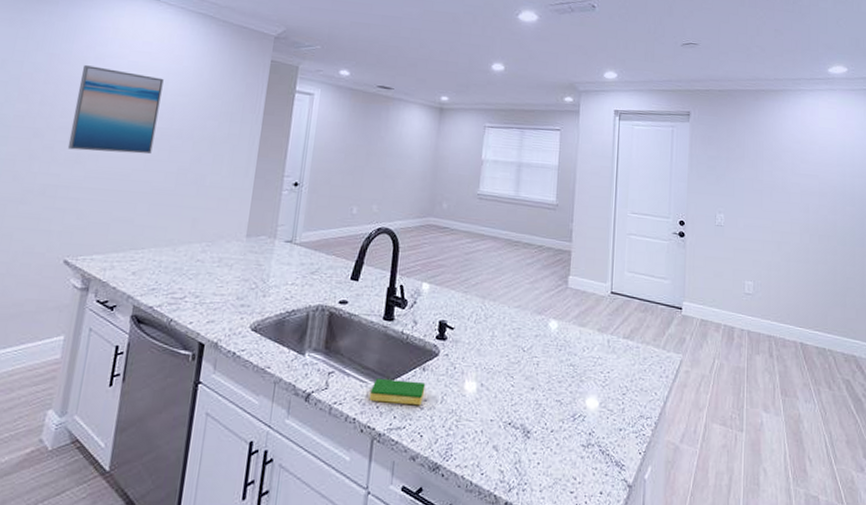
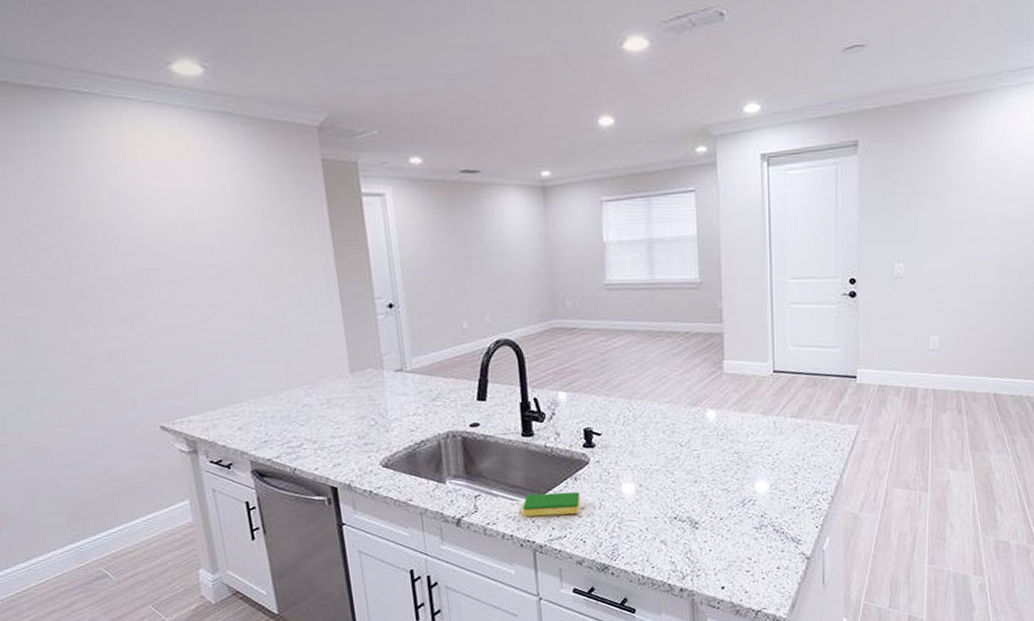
wall art: present [67,65,164,154] -> none [98,202,215,306]

